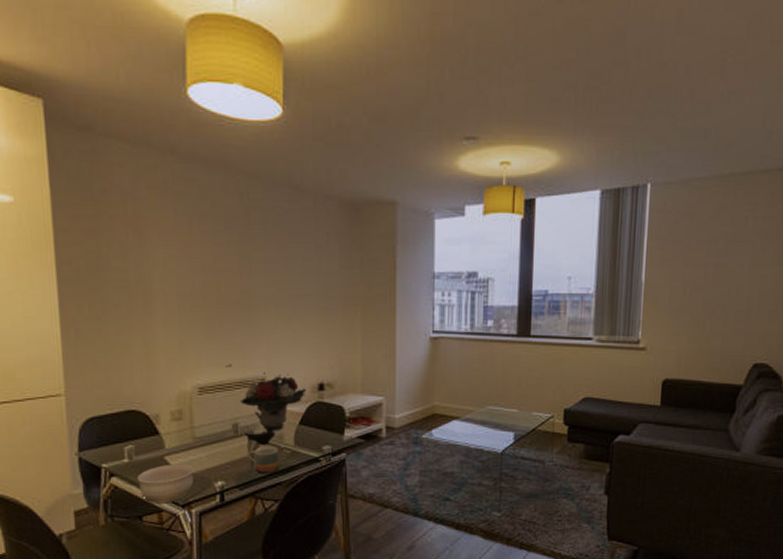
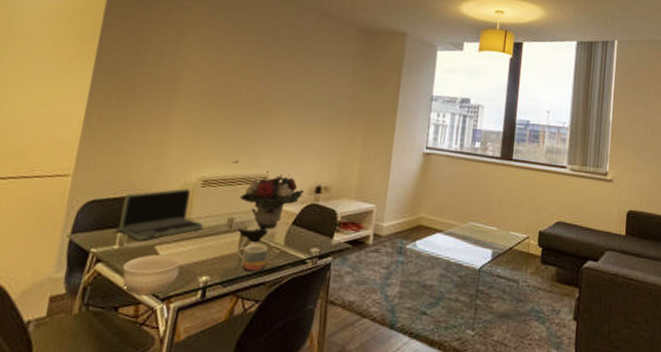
laptop: none [119,398,208,453] -> present [112,188,203,241]

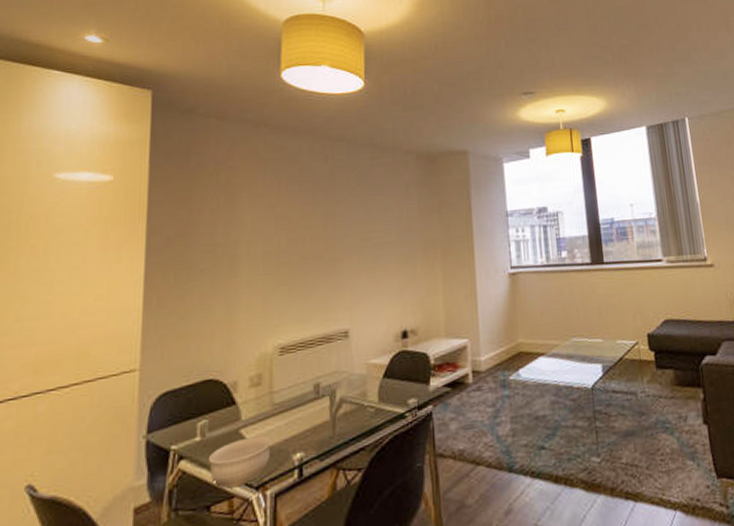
laptop: present [112,188,203,241] -> none [192,360,288,428]
flower arrangement: present [232,160,305,243] -> none [308,319,390,406]
mug: present [237,243,268,272] -> none [330,405,362,438]

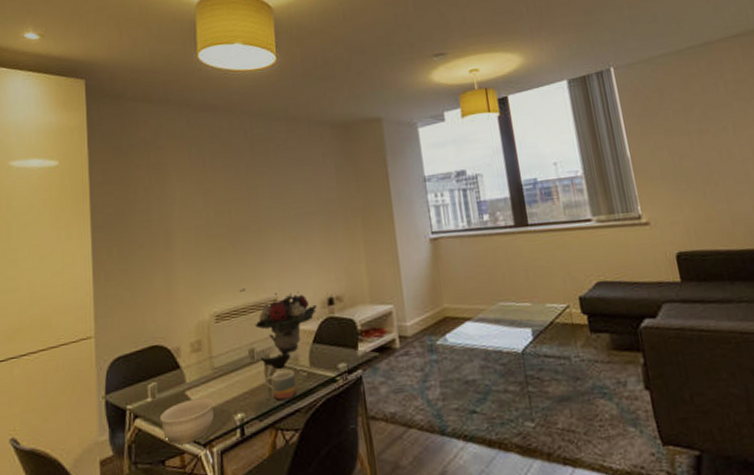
flower arrangement: none [308,319,390,406] -> present [239,288,317,370]
mug: none [330,405,362,438] -> present [265,369,296,400]

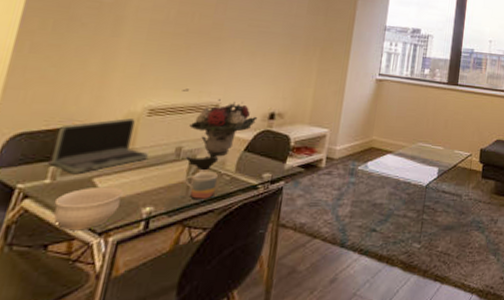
laptop: none [143,327,226,389] -> present [44,118,148,173]

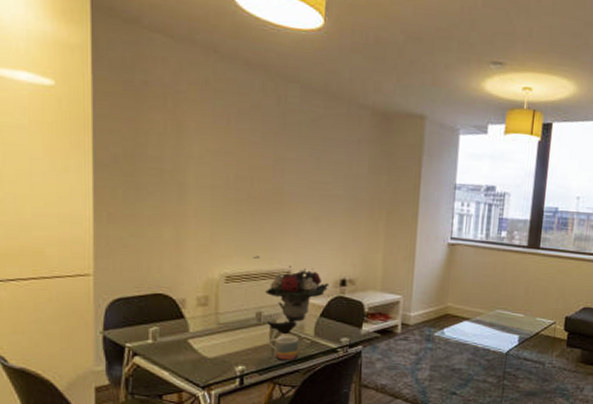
laptop: present [44,118,148,173] -> none [144,285,232,335]
bowl: present [53,186,124,231] -> none [159,347,216,384]

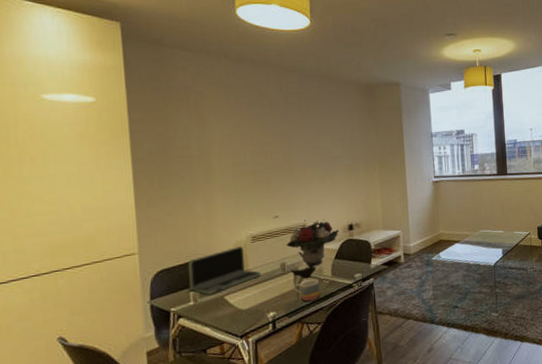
laptop: none [144,285,232,335] -> present [185,246,261,295]

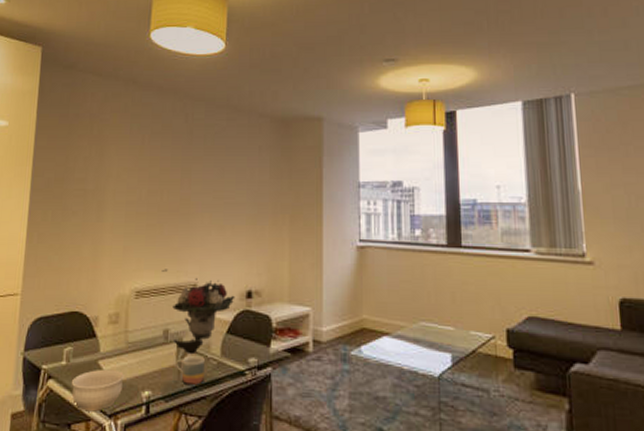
laptop: present [185,246,261,295] -> none [59,301,140,356]
bowl: none [201,300,250,338] -> present [71,369,124,412]

